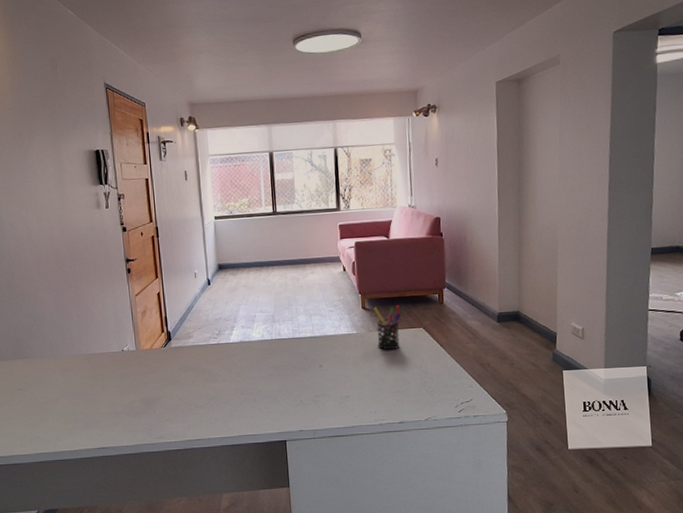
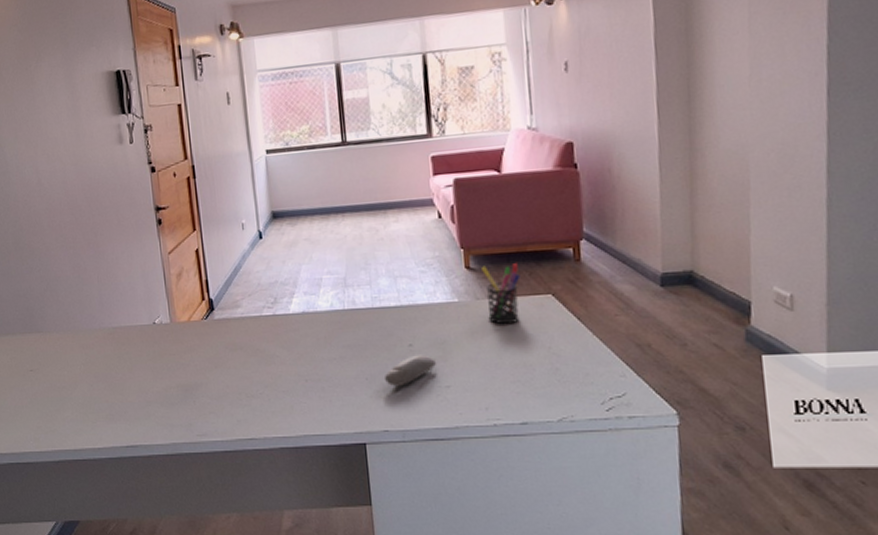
computer mouse: none [300,373,339,398] -> present [383,355,436,387]

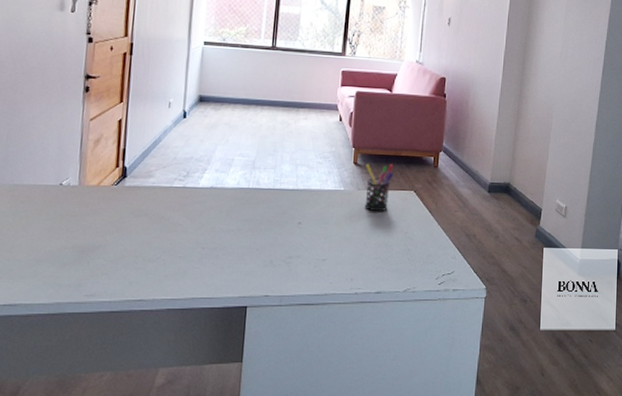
computer mouse: present [383,355,436,387] -> none [272,231,318,258]

